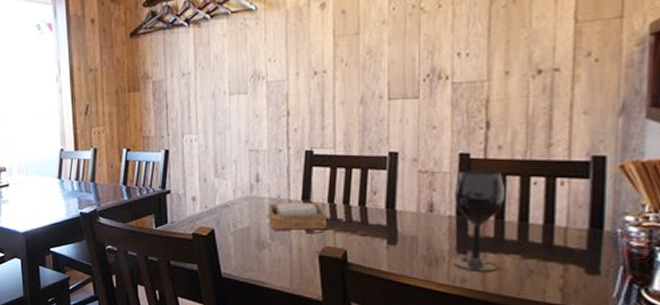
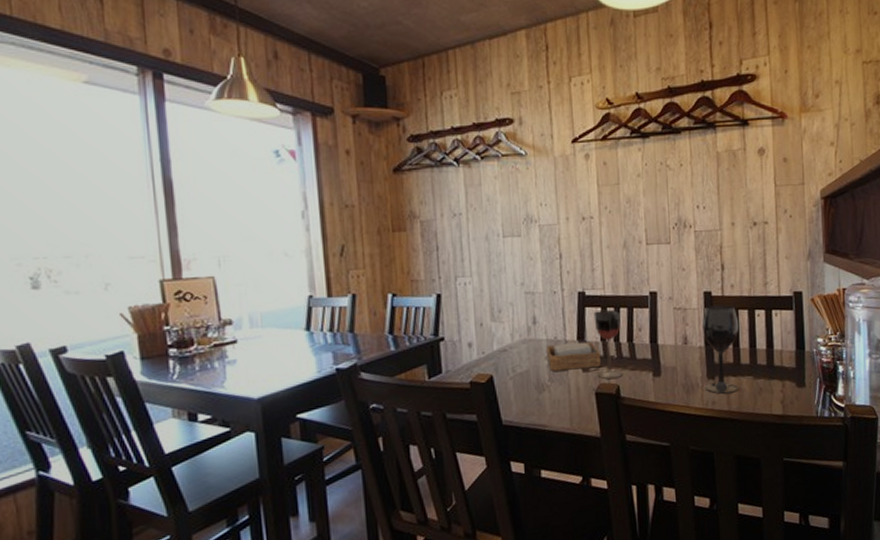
wineglass: none [321,171,352,242] -> present [593,310,622,379]

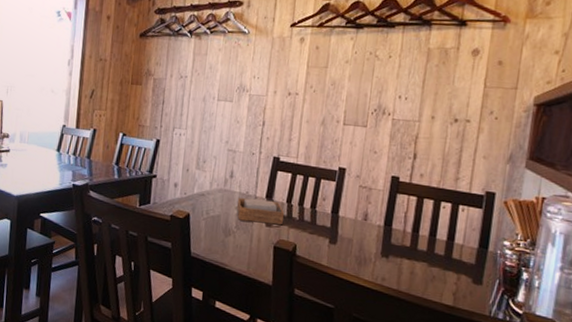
wineglass: present [593,310,622,379] -> none [279,176,308,238]
wine glass: present [702,305,739,394] -> none [377,189,422,275]

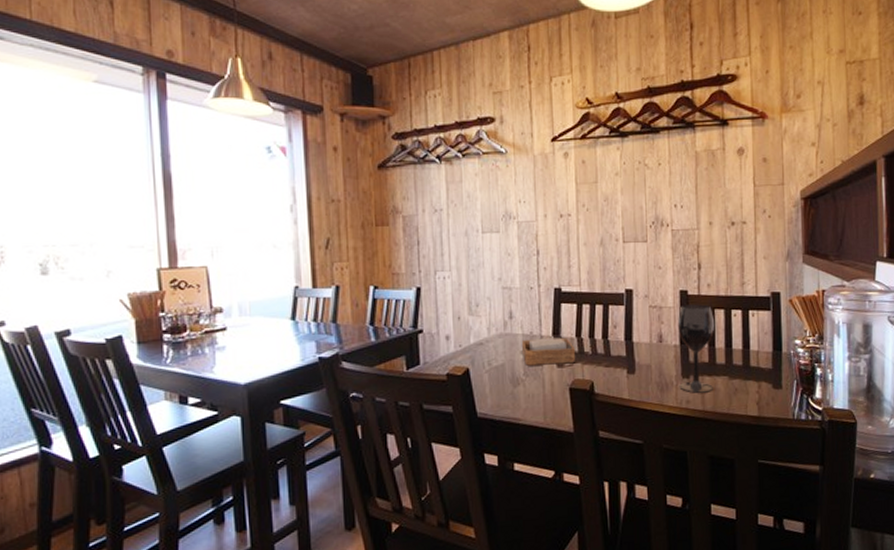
wine glass: none [377,189,422,275] -> present [678,304,715,393]

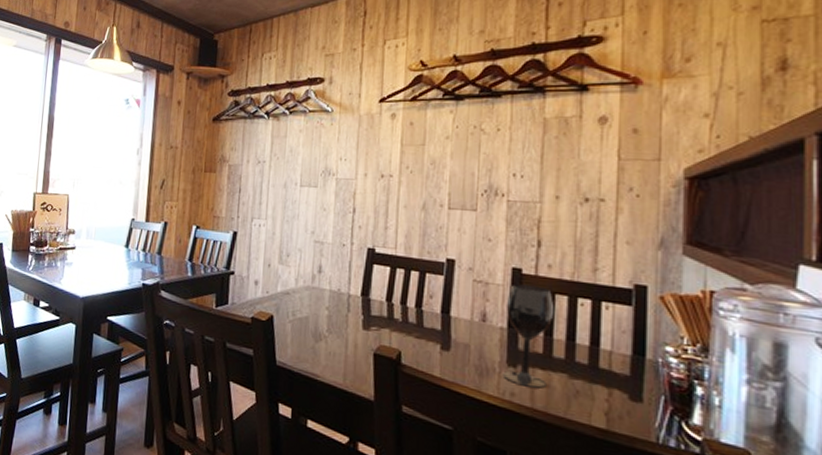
napkin holder: present [521,337,575,366] -> none [327,296,384,328]

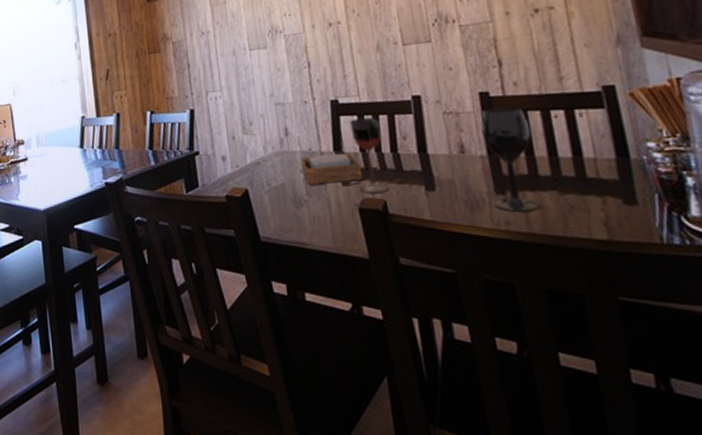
napkin holder: none [327,296,384,328] -> present [300,153,362,185]
wineglass: none [379,270,411,343] -> present [349,117,388,193]

